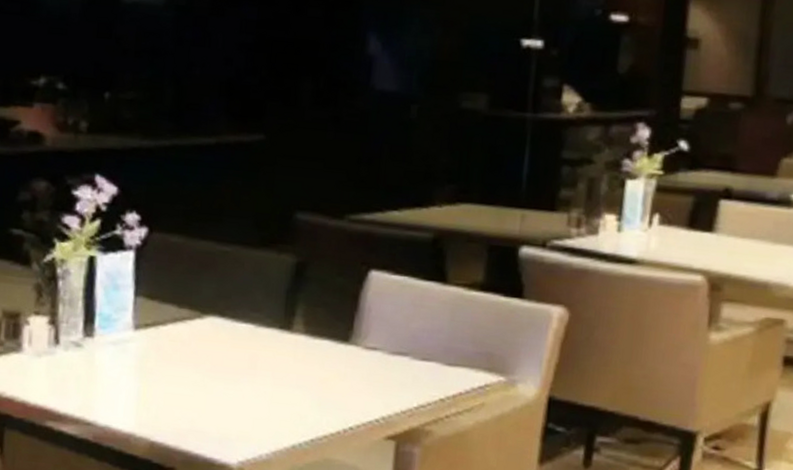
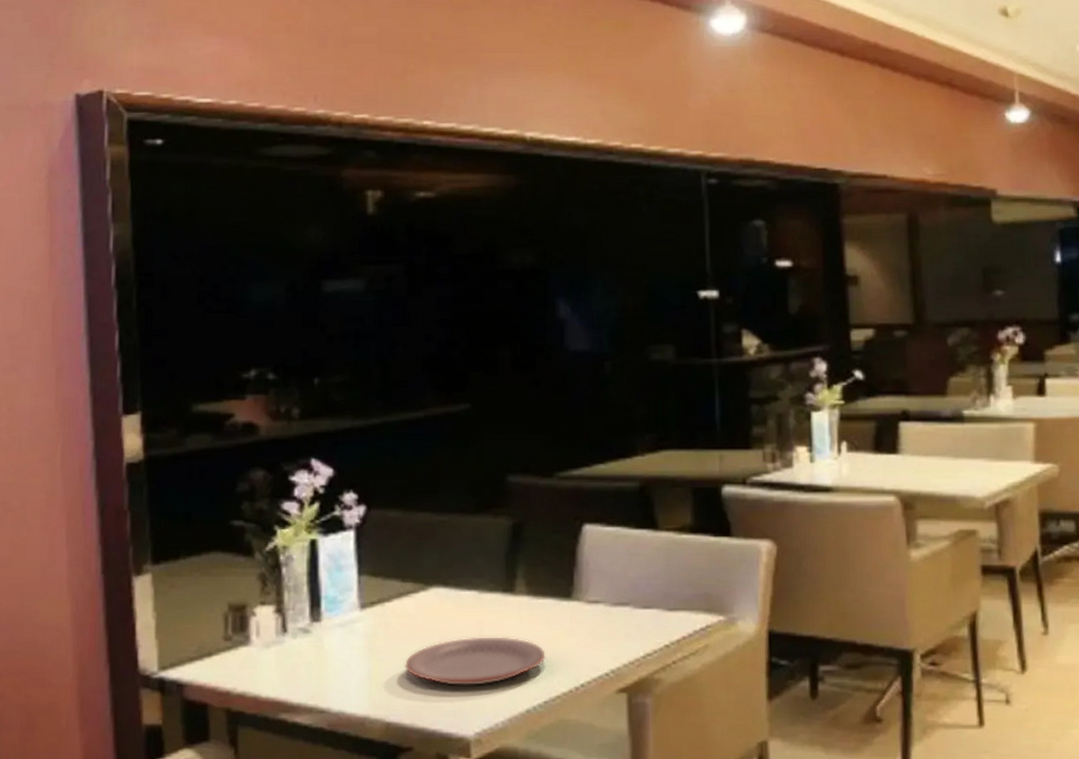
plate: none [174,369,317,418] -> present [405,637,546,686]

